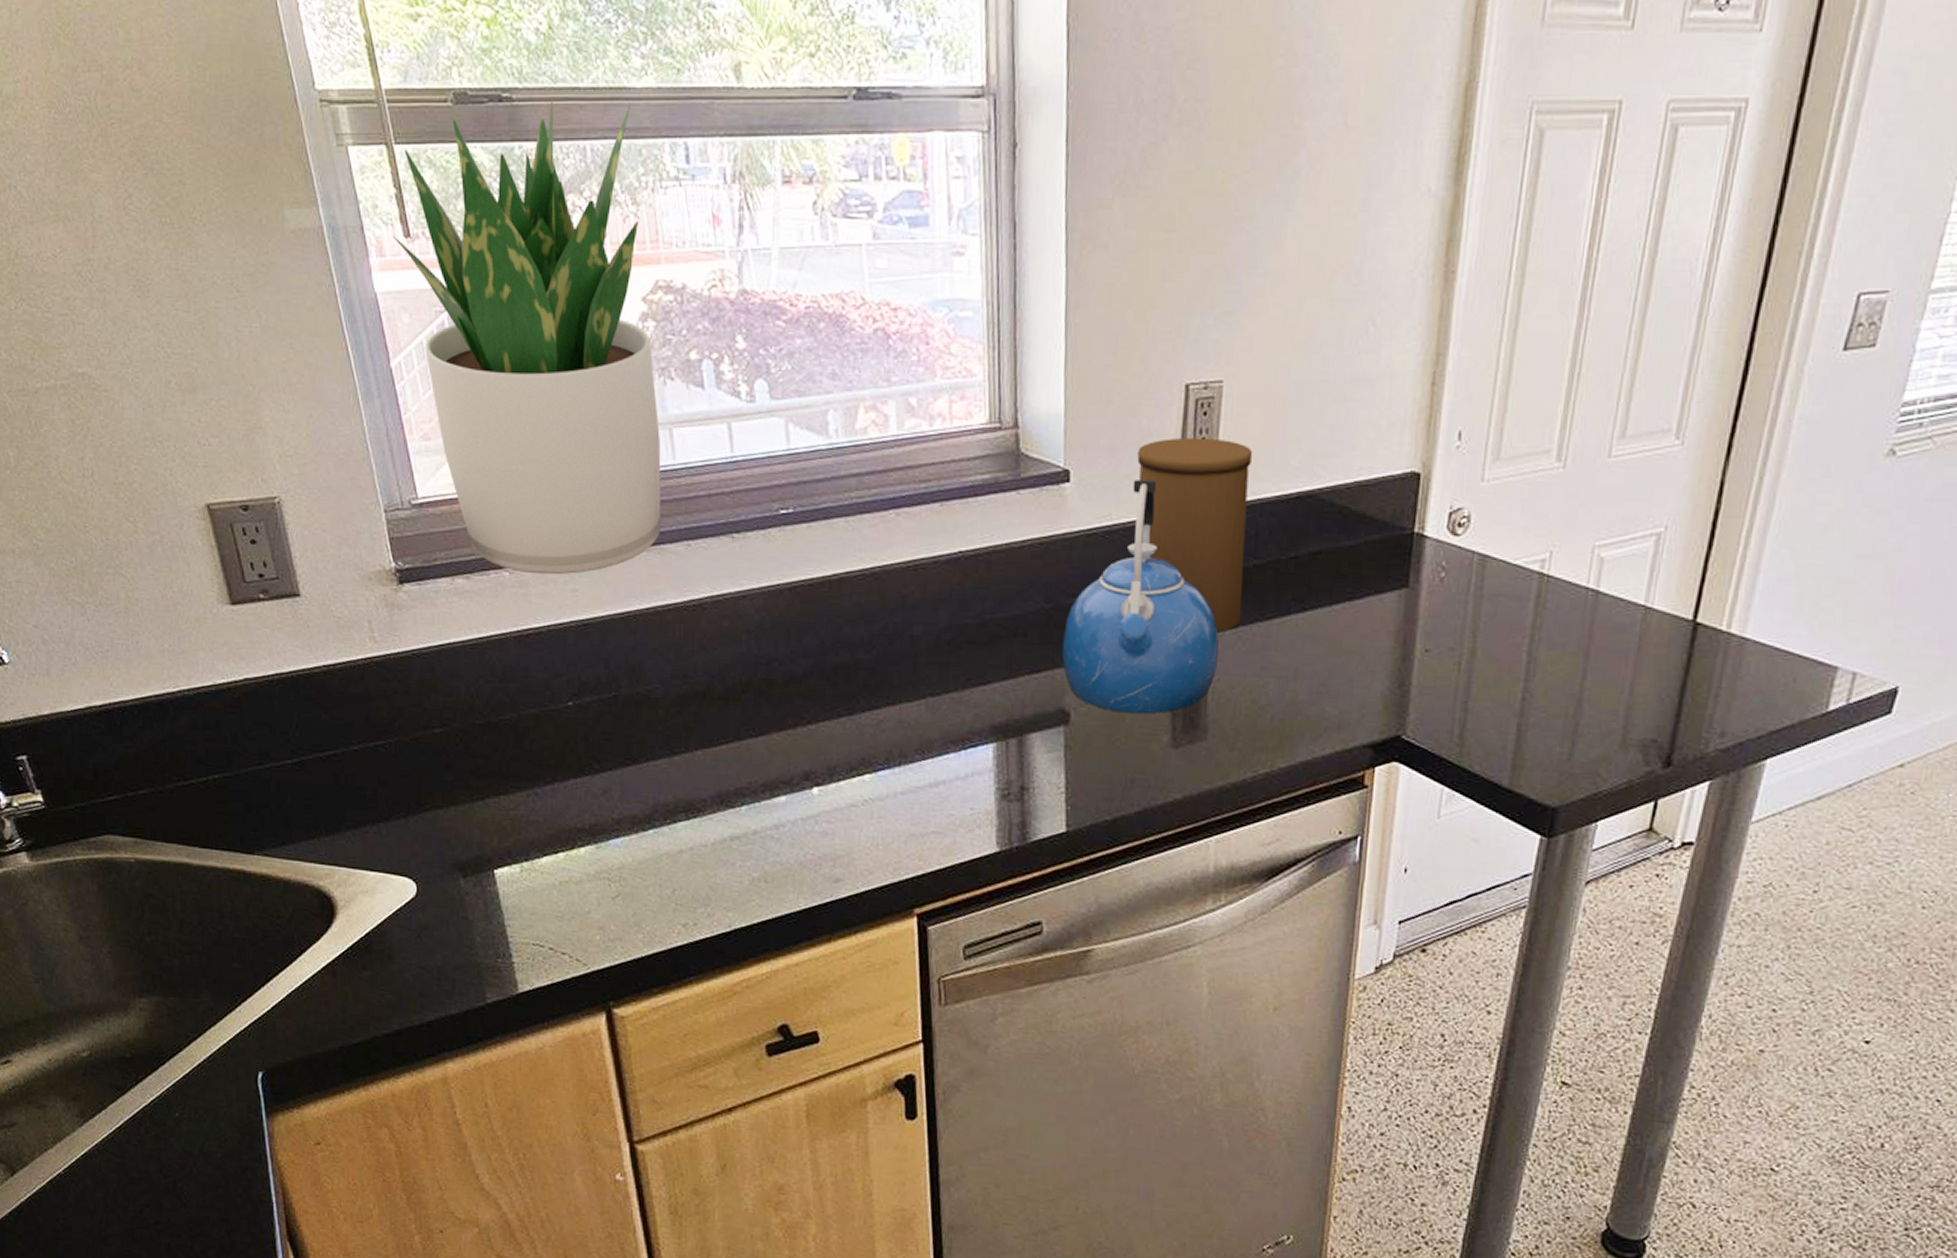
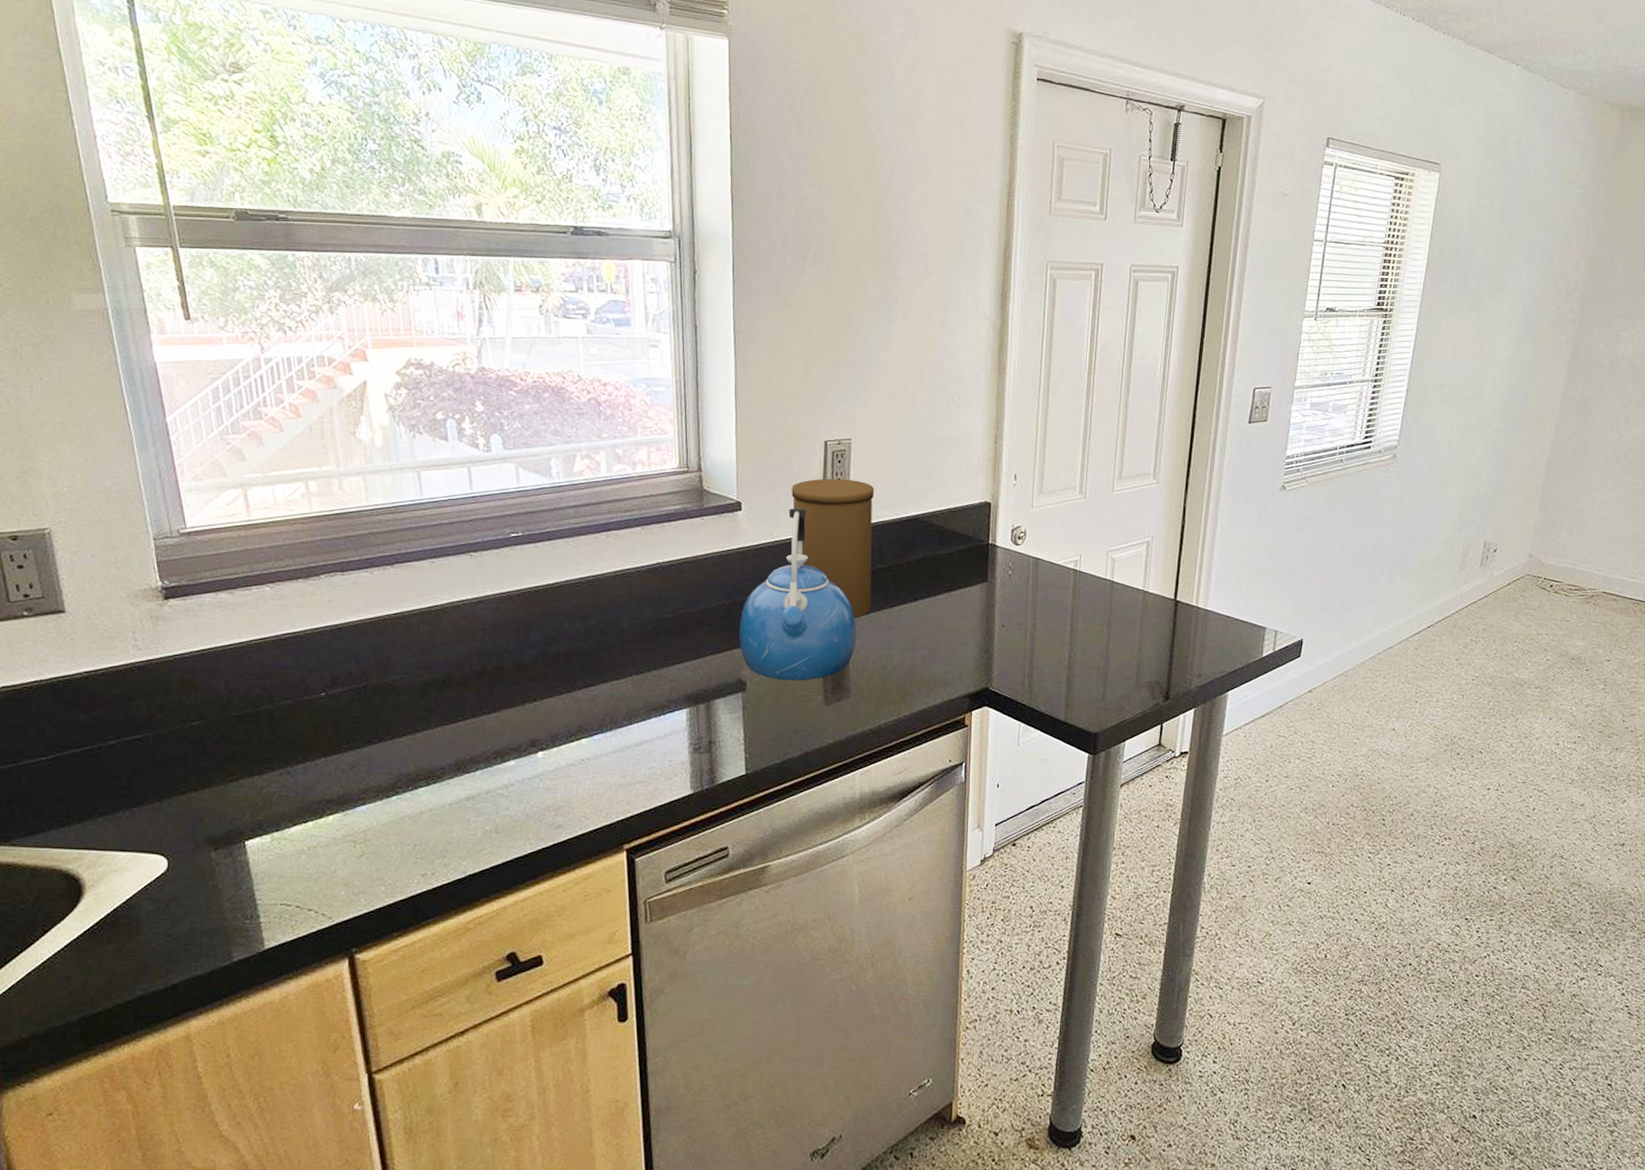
planter: present [392,98,662,575] -> none [174,220,410,589]

